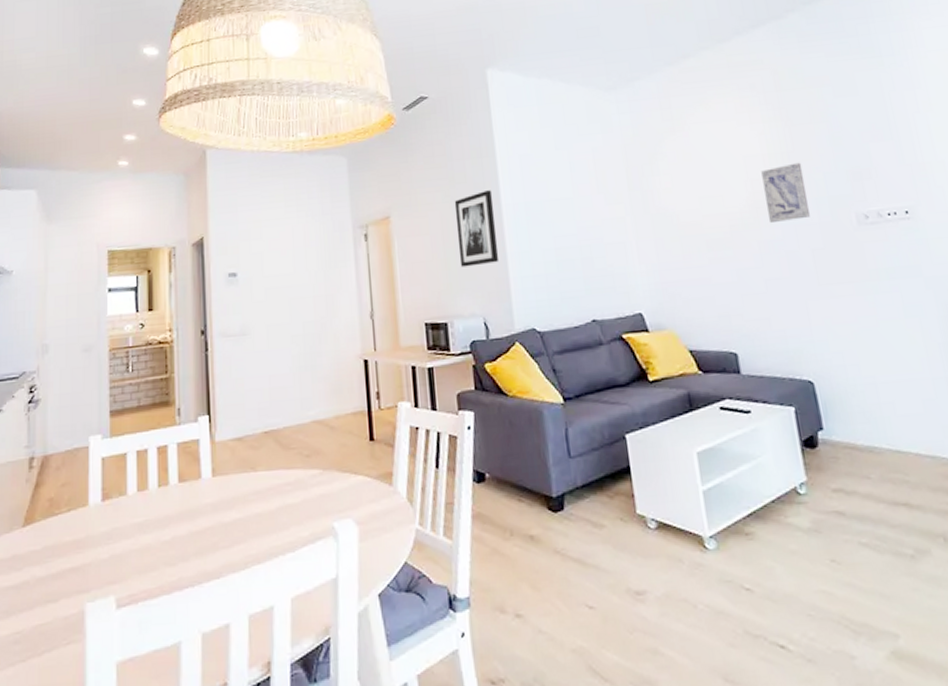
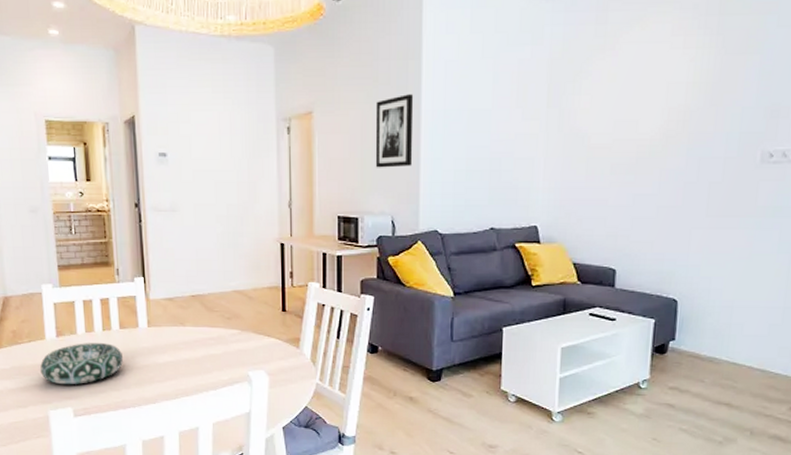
decorative bowl: none [79,503,182,565] -> present [40,343,124,385]
wall art: present [761,162,810,222] -> none [675,94,724,152]

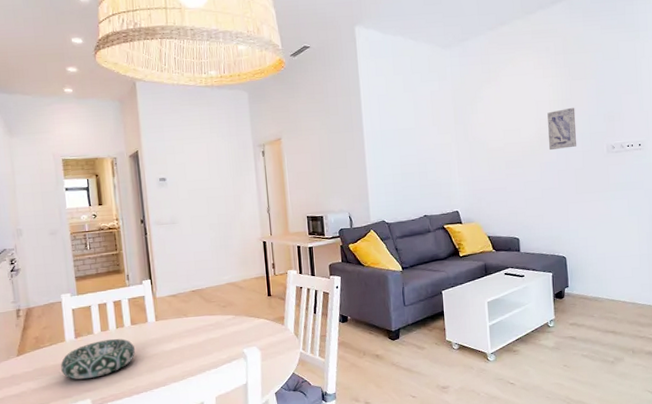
wall art: present [375,94,414,168] -> none [329,121,361,177]
wall art: none [675,94,724,152] -> present [547,107,577,150]

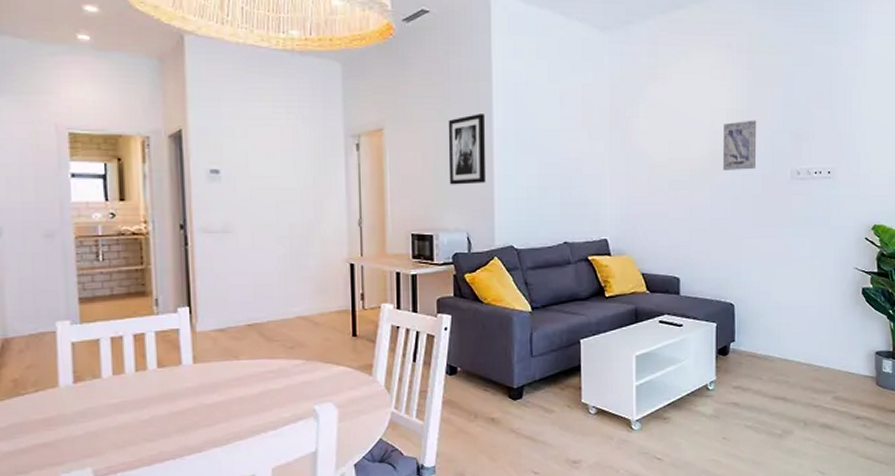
decorative bowl: present [61,339,136,380] -> none [50,386,162,441]
wall art: none [329,121,361,177] -> present [448,114,487,185]

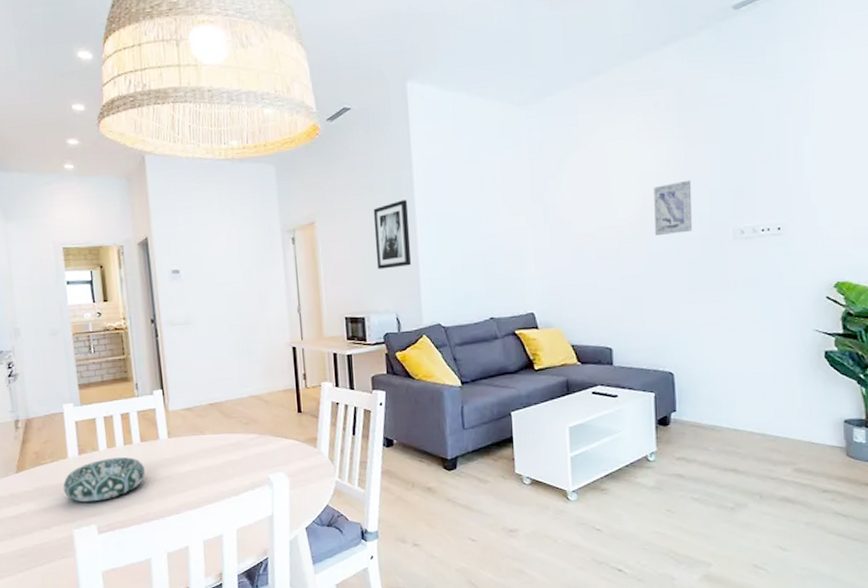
decorative bowl: none [50,386,162,441] -> present [63,457,146,503]

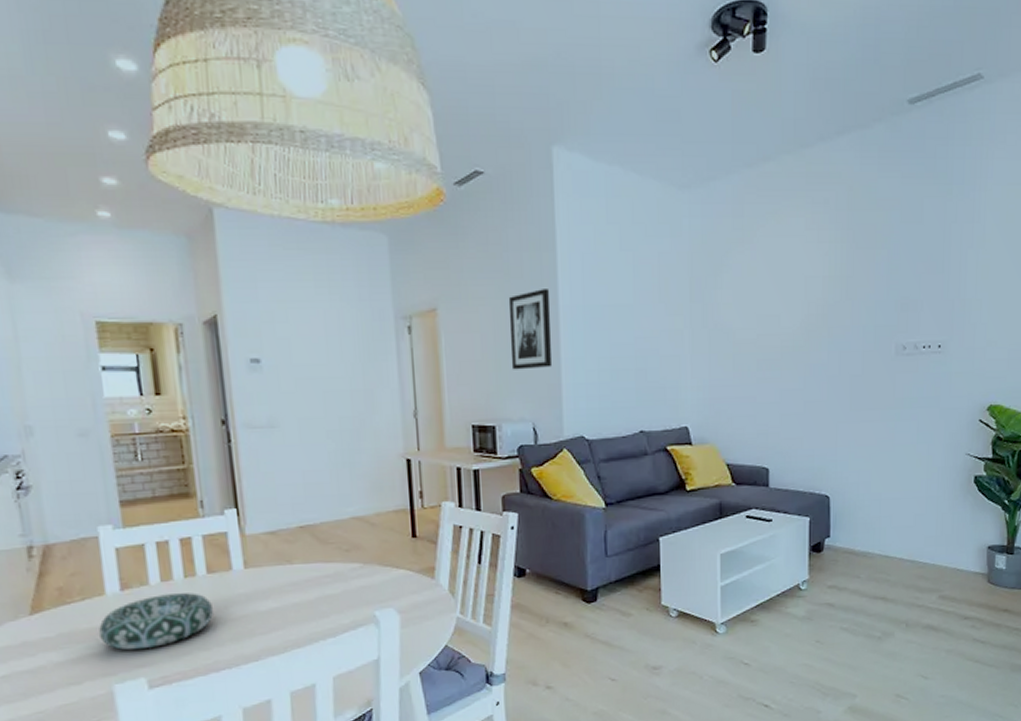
wall art: present [654,180,693,235] -> none [817,288,857,346]

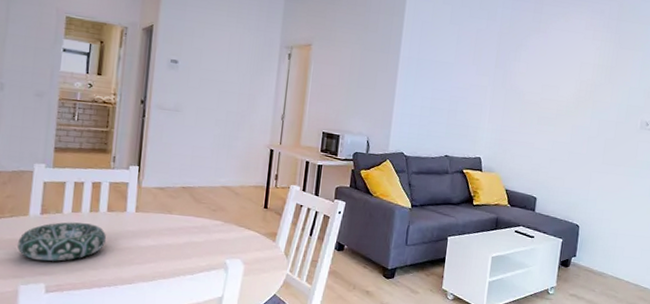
wall art: present [508,289,553,370] -> none [358,42,395,99]

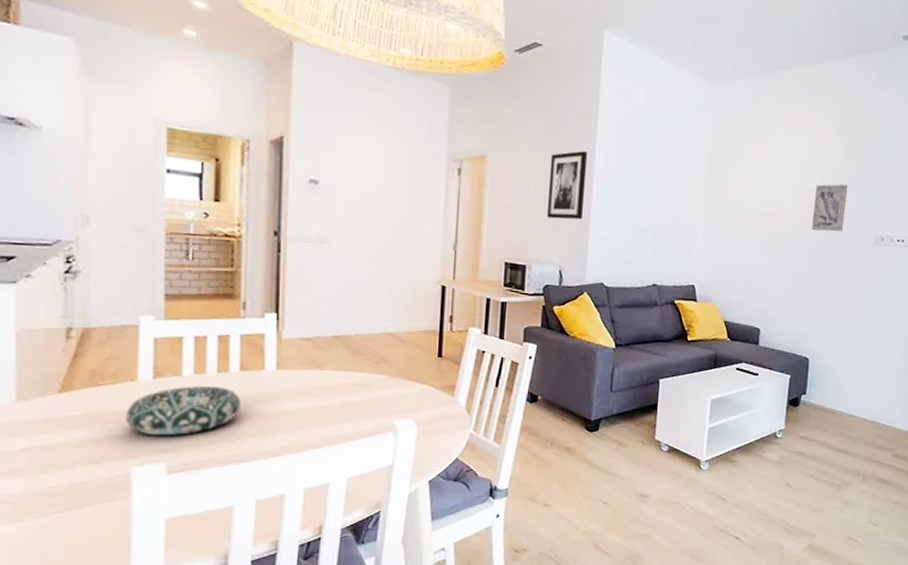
wall art: none [358,42,395,99] -> present [546,151,588,220]
wall art: none [584,75,618,117] -> present [811,184,848,232]

